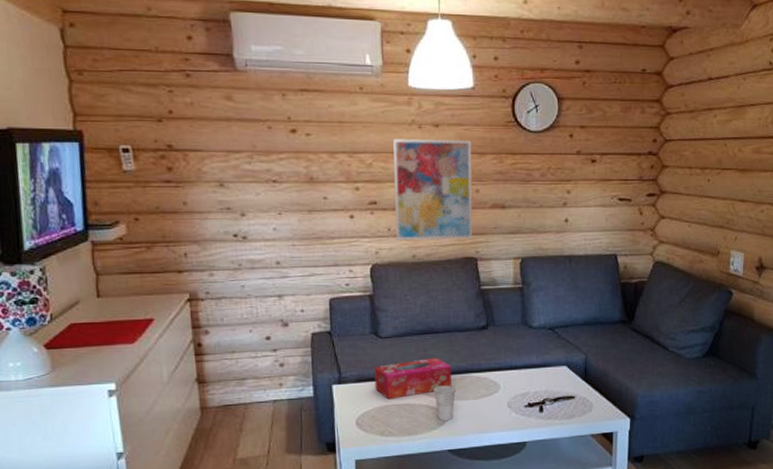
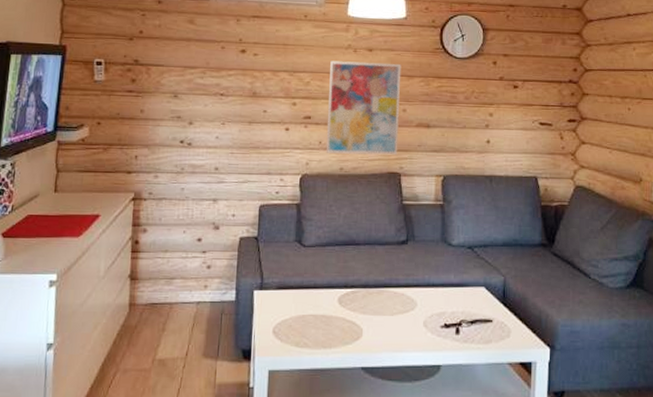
tissue box: present [374,357,452,400] -> none [294,269,369,310]
cup: present [434,385,457,422] -> none [351,299,374,337]

